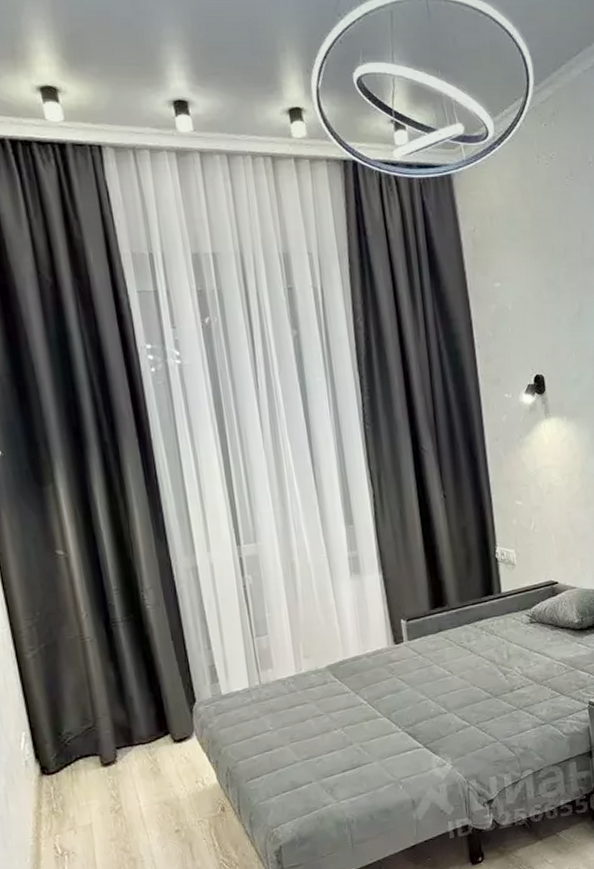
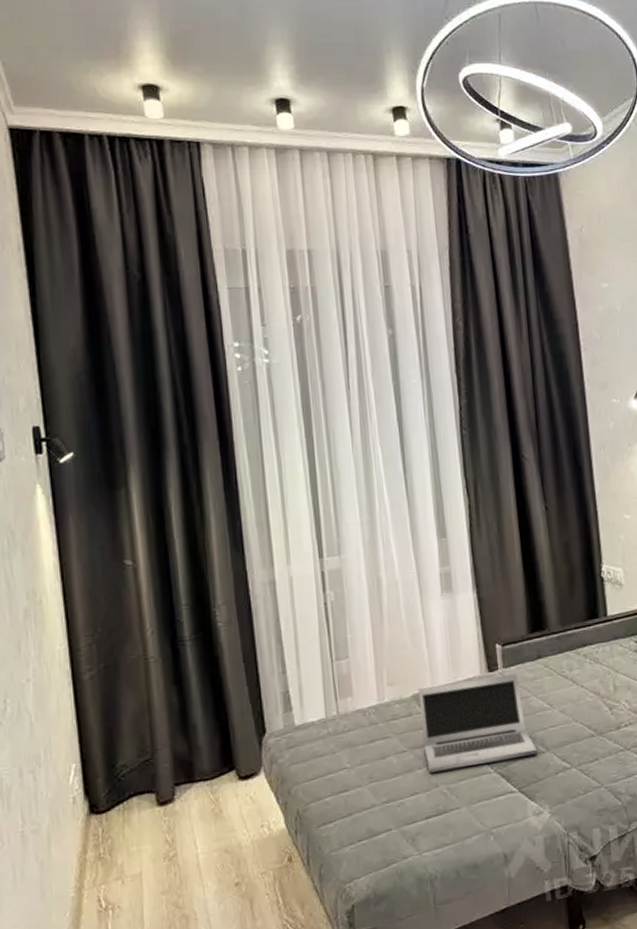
laptop: none [331,645,440,733] -> present [417,673,537,773]

